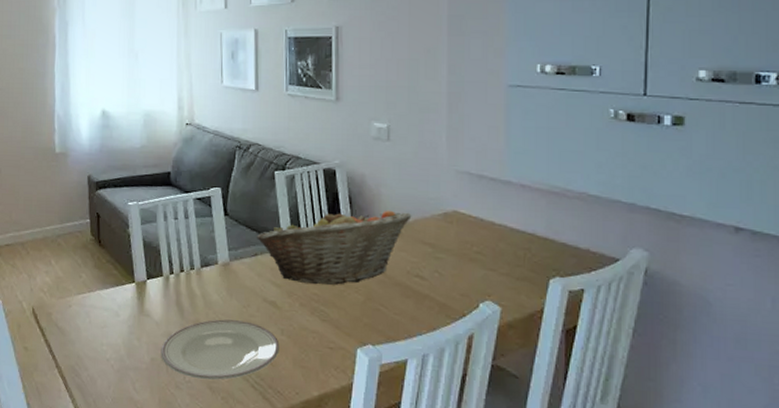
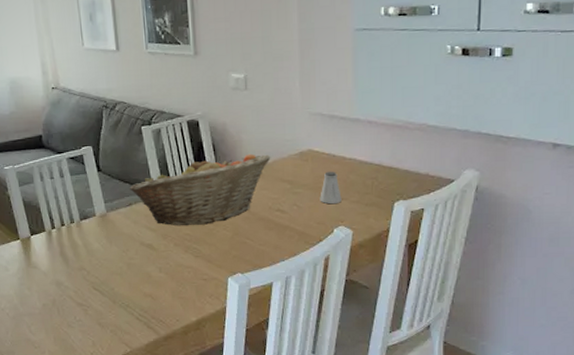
plate: present [160,319,280,380] -> none [51,264,159,318]
saltshaker: none [464,236,489,274] -> present [320,171,342,203]

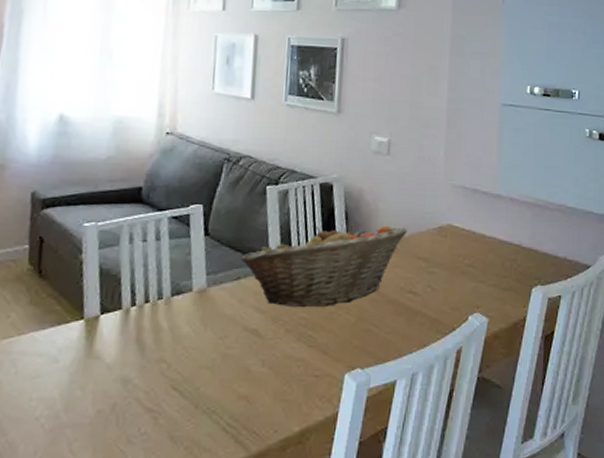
saltshaker: present [320,171,342,203] -> none [456,249,479,286]

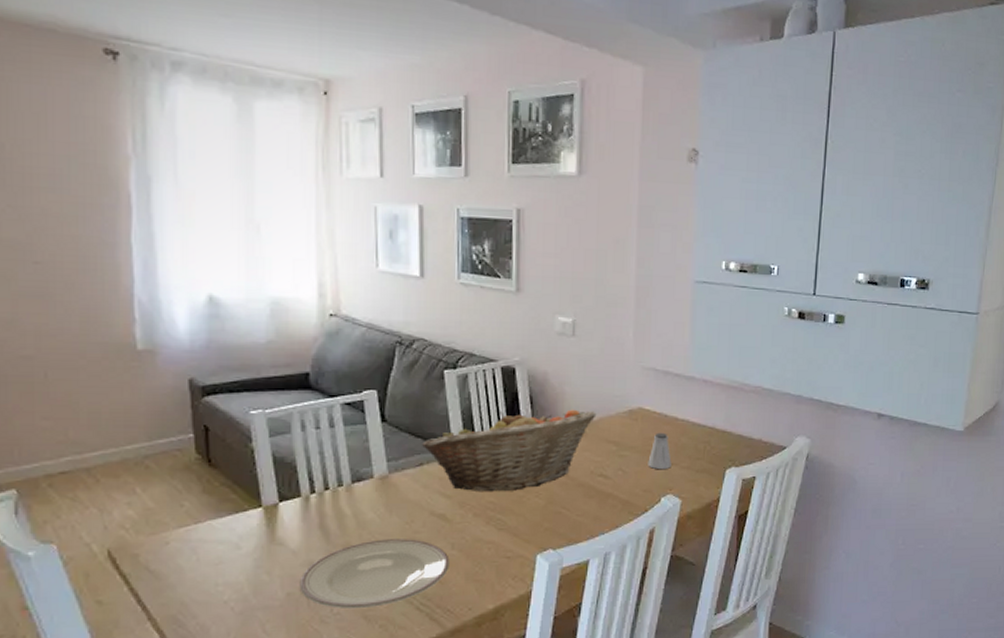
plate: none [110,355,259,429] -> present [299,539,450,609]
saltshaker: none [456,249,479,286] -> present [648,432,672,469]

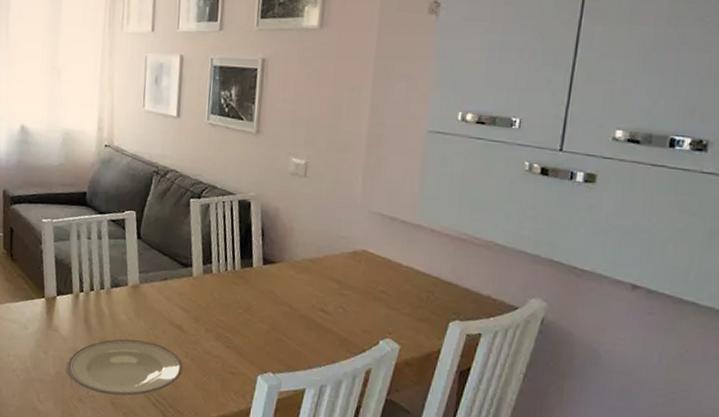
fruit basket: present [422,409,597,493] -> none [168,240,322,314]
saltshaker: present [648,432,672,469] -> none [368,276,393,313]

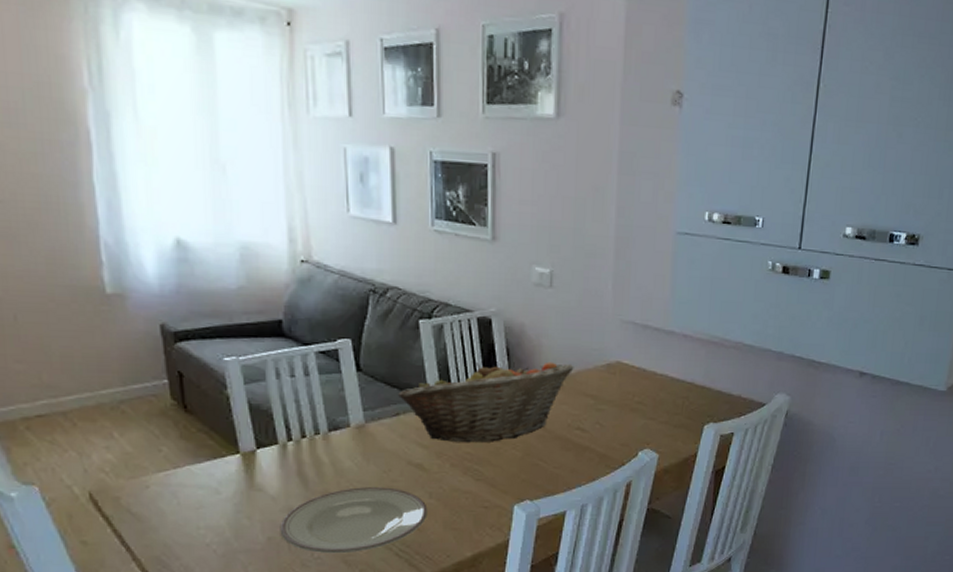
fruit basket: none [168,240,322,314] -> present [398,362,574,443]

